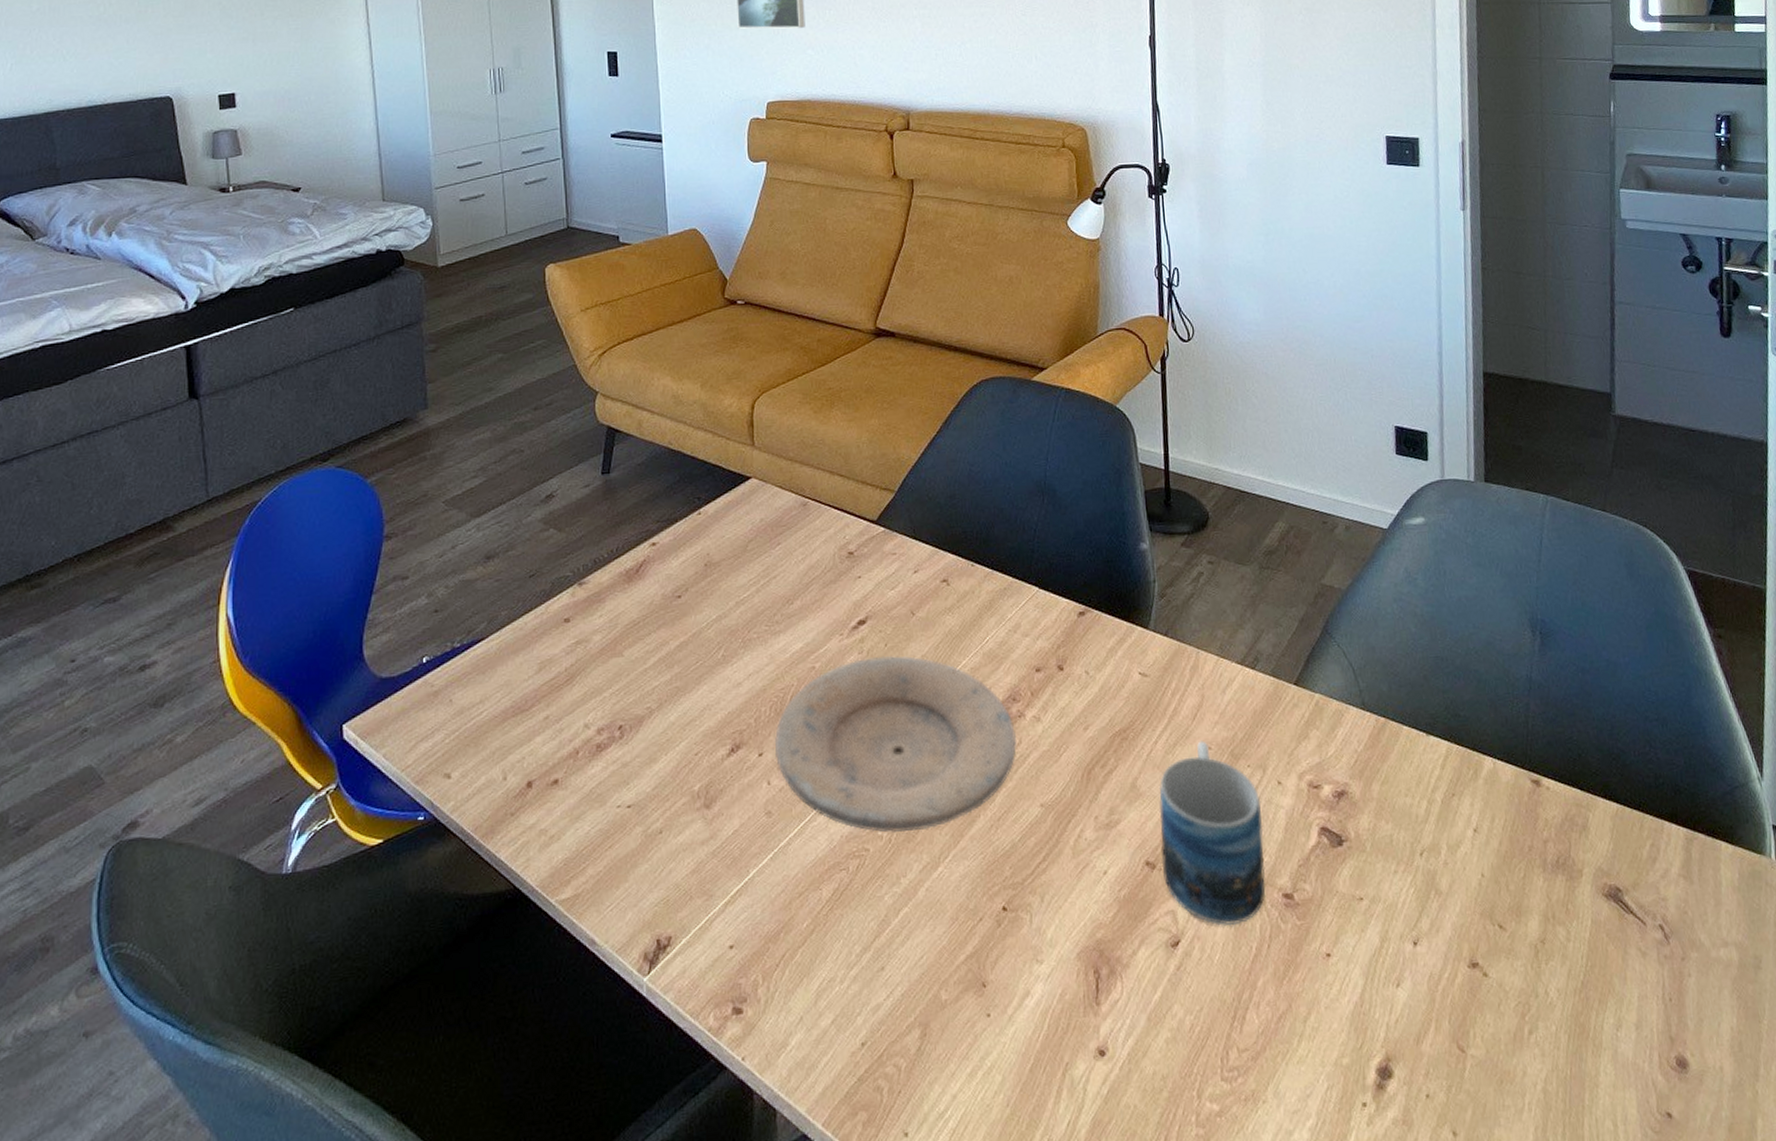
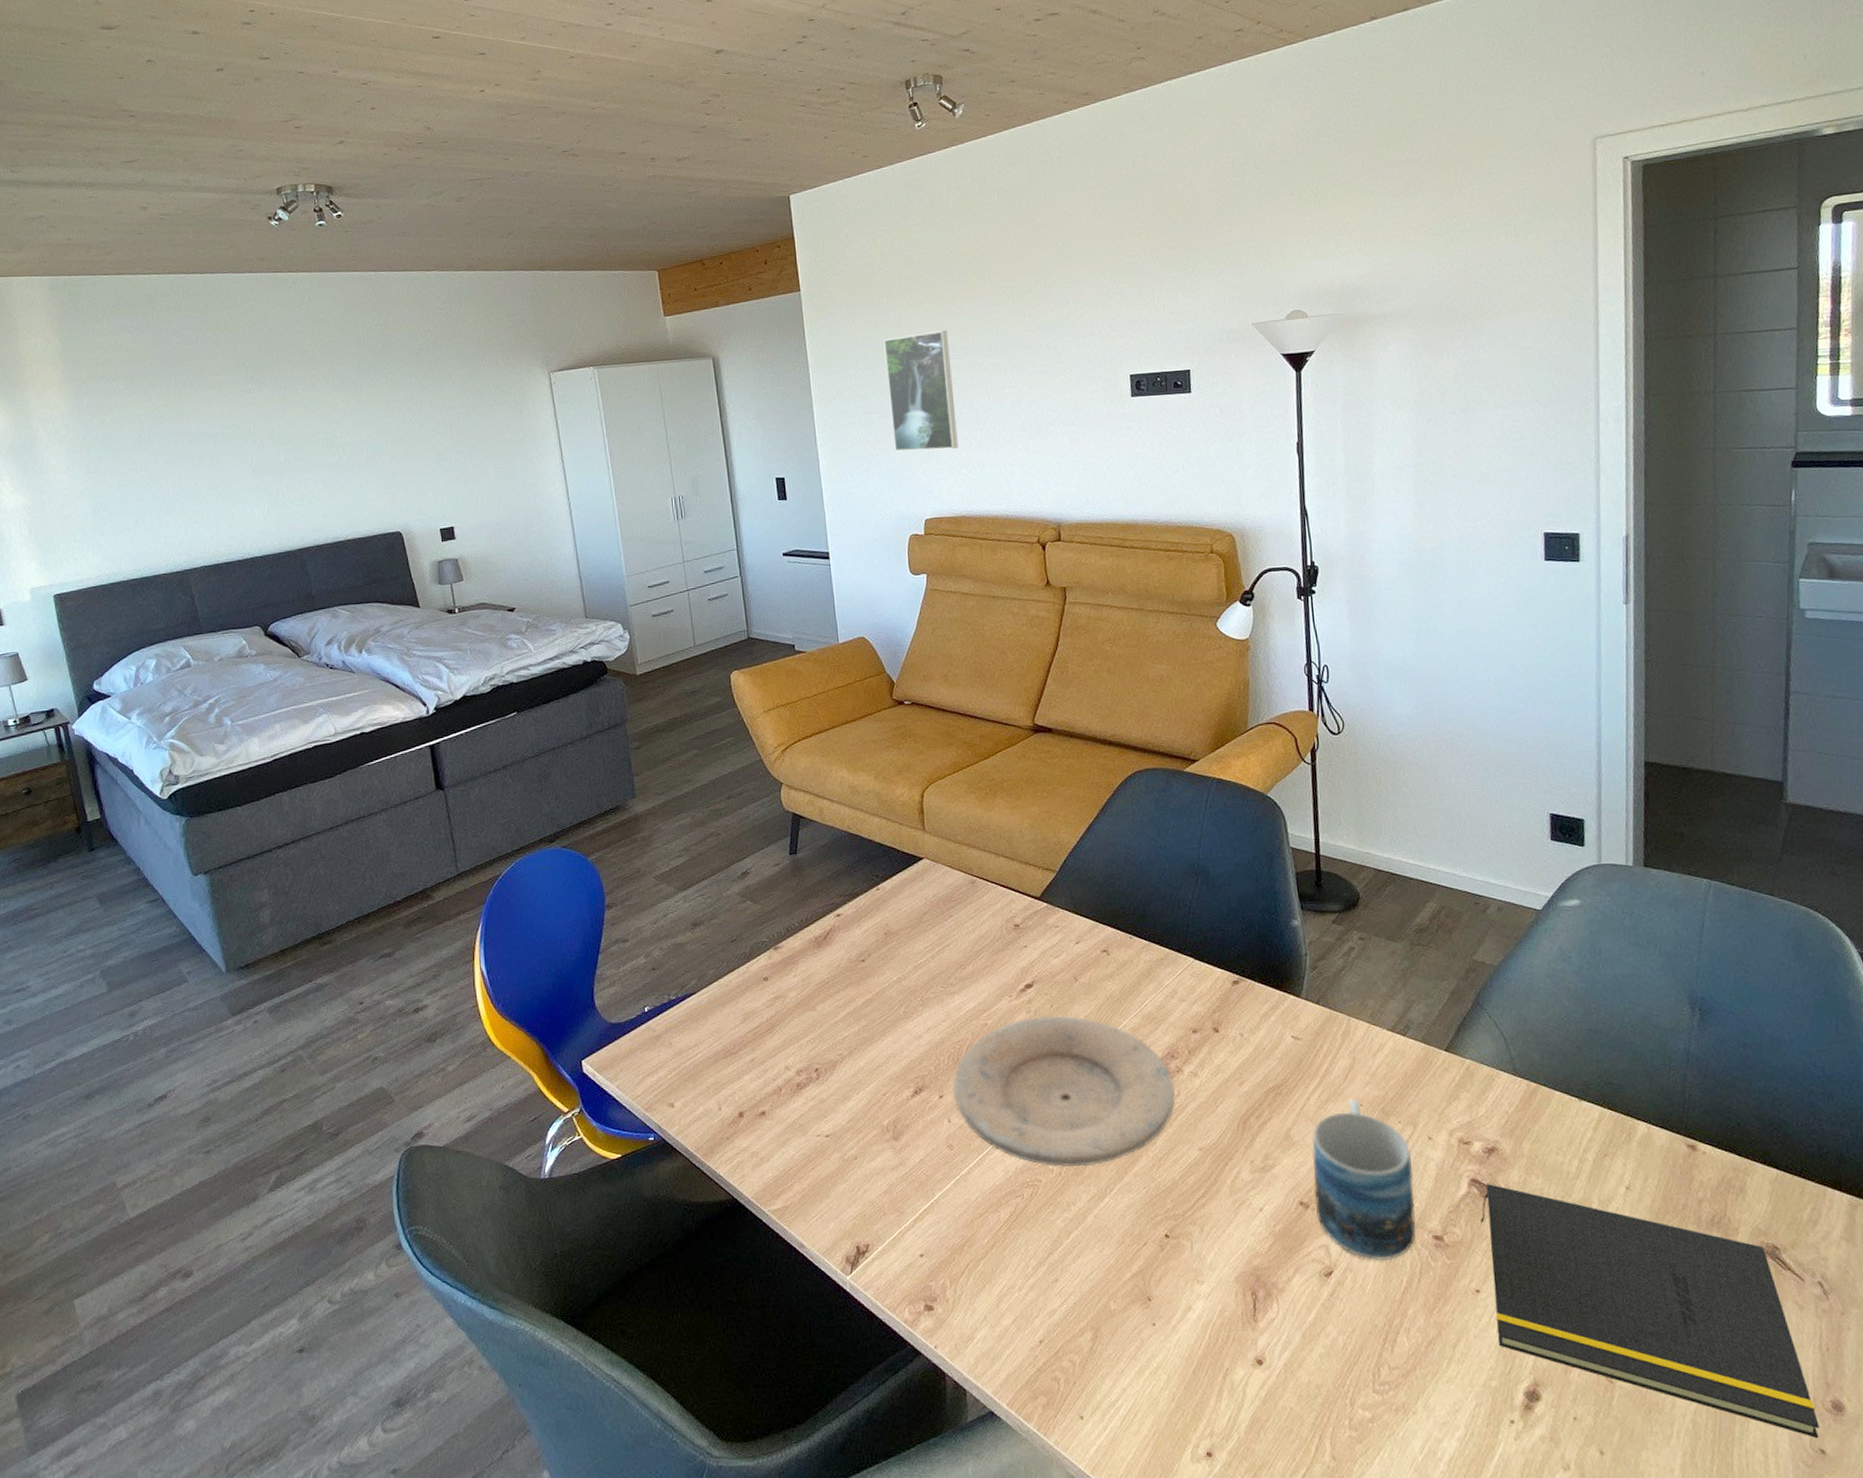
notepad: none [1331,832,1665,1101] -> present [1481,1184,1819,1439]

